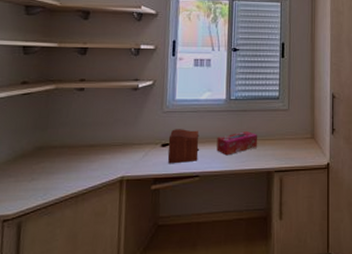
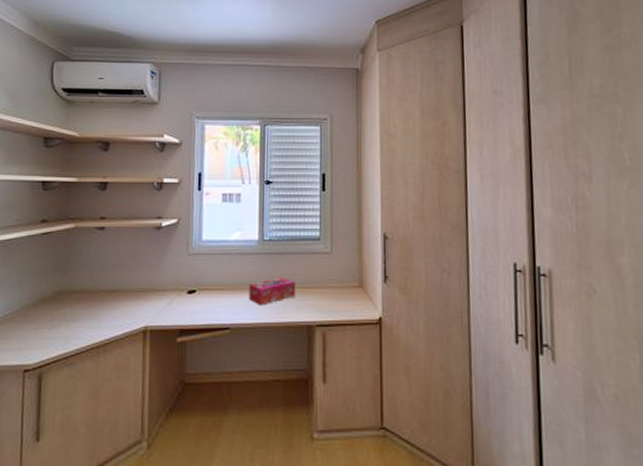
sewing box: present [168,129,200,164] -> none [194,274,230,314]

